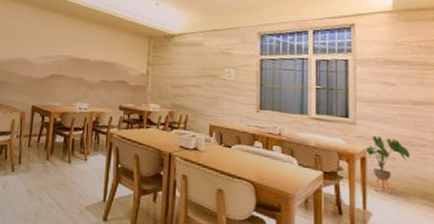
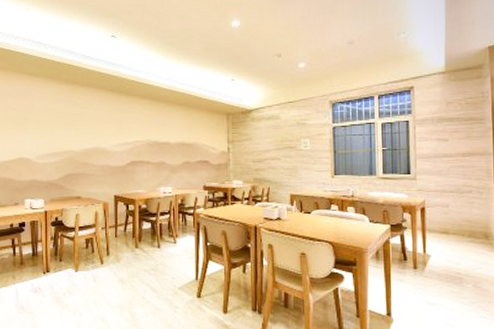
house plant: present [363,136,410,195] -> none [423,188,460,237]

